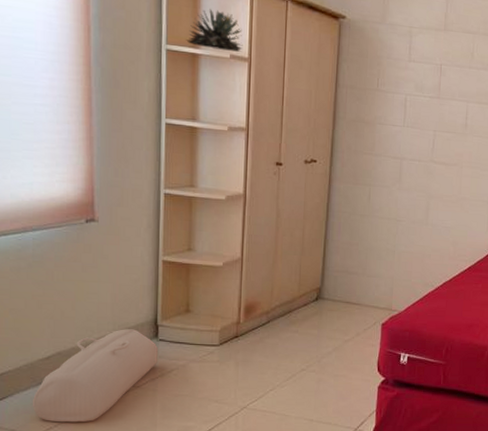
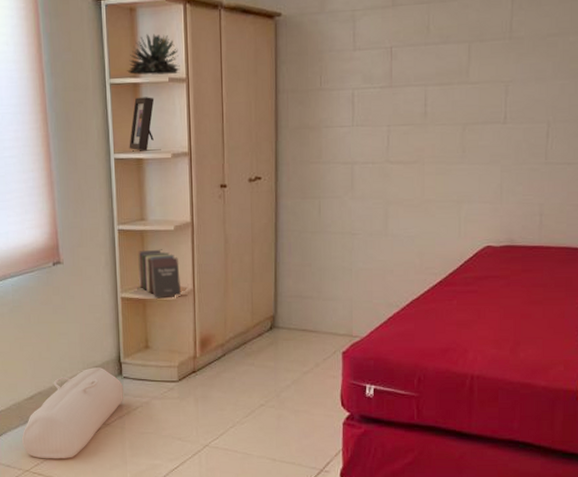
picture frame: none [182,67,214,121] -> present [129,97,155,151]
books: none [183,215,228,264] -> present [137,249,181,297]

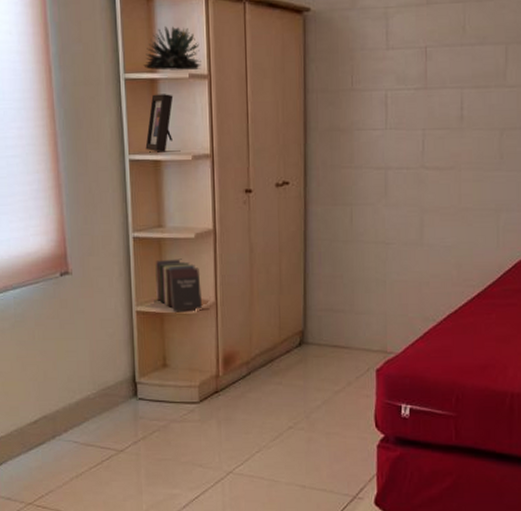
duffel bag: present [22,368,123,459] -> none [24,388,139,490]

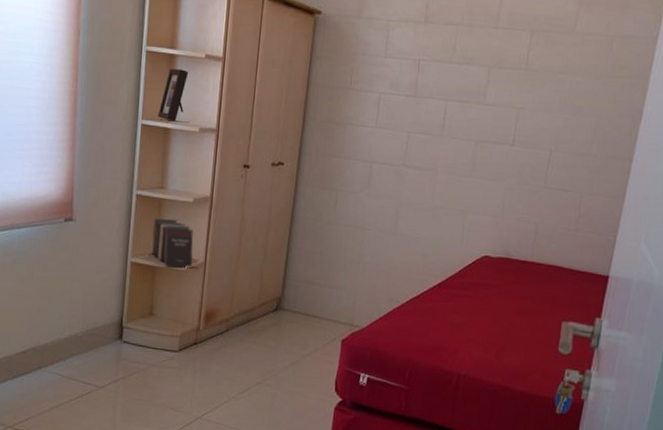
succulent plant: present [143,26,202,71] -> none [165,9,218,52]

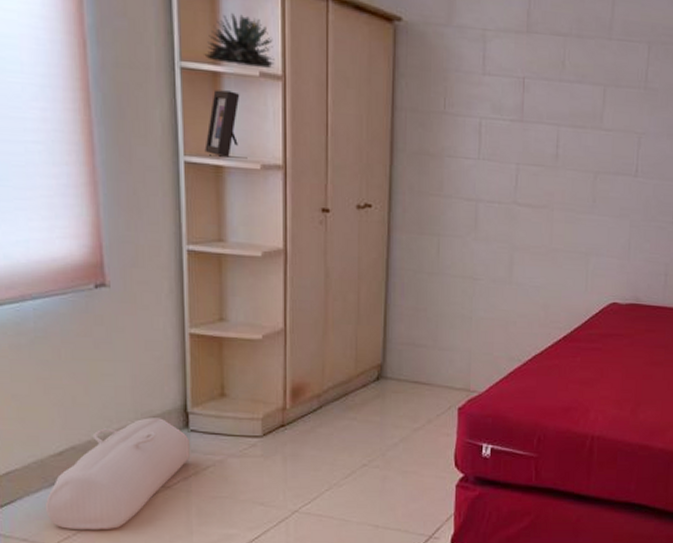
duffel bag: none [8,328,122,418] -> present [46,418,190,530]
books: present [151,217,194,267] -> none [212,277,268,336]
succulent plant: none [165,9,218,52] -> present [204,13,275,68]

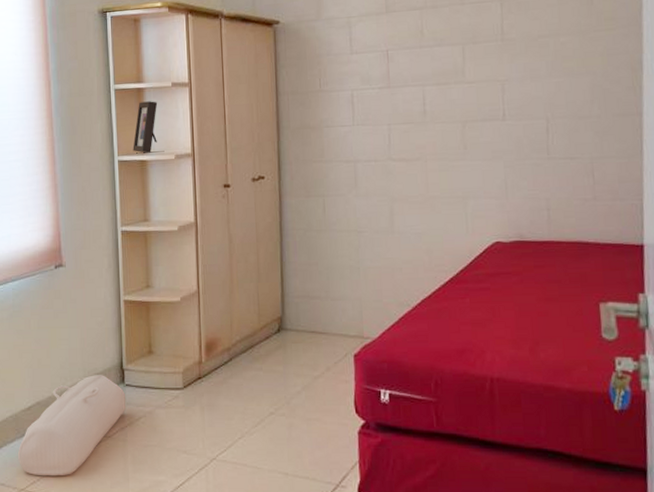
succulent plant: present [204,13,275,68] -> none [131,42,183,81]

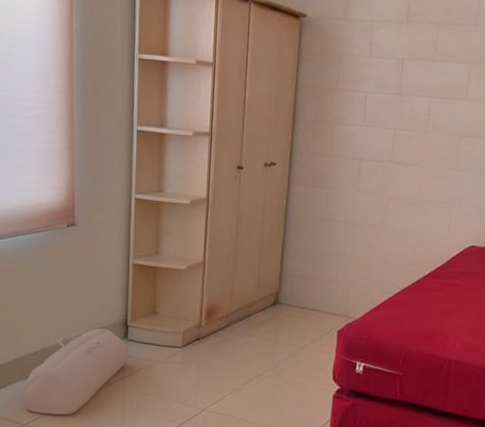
picture frame: present [133,101,158,153] -> none [152,75,181,127]

